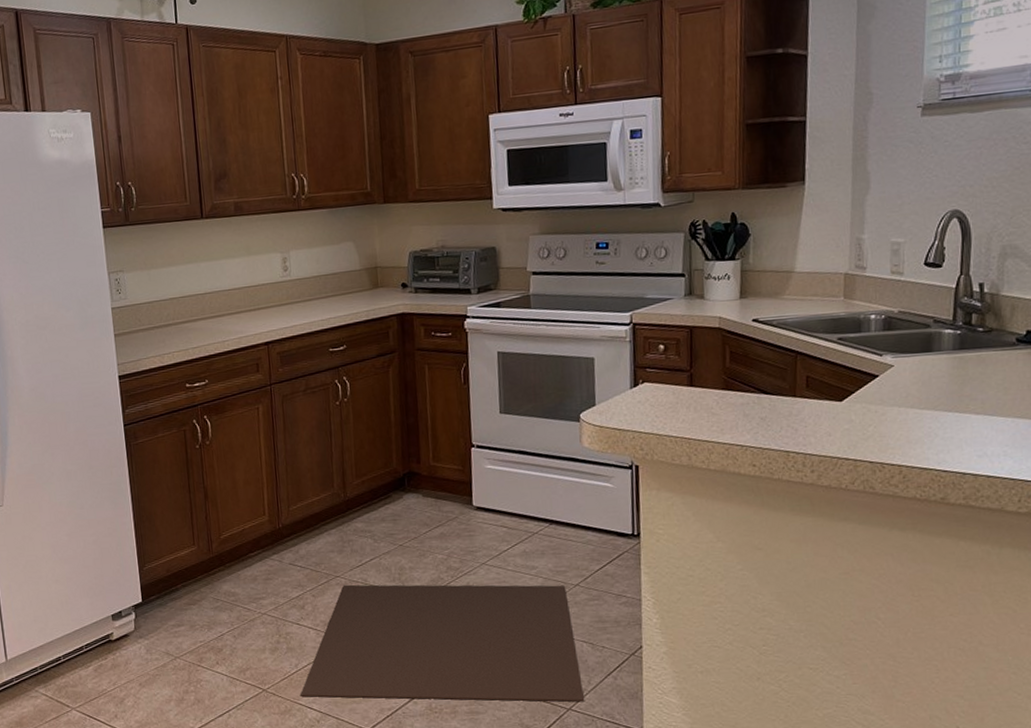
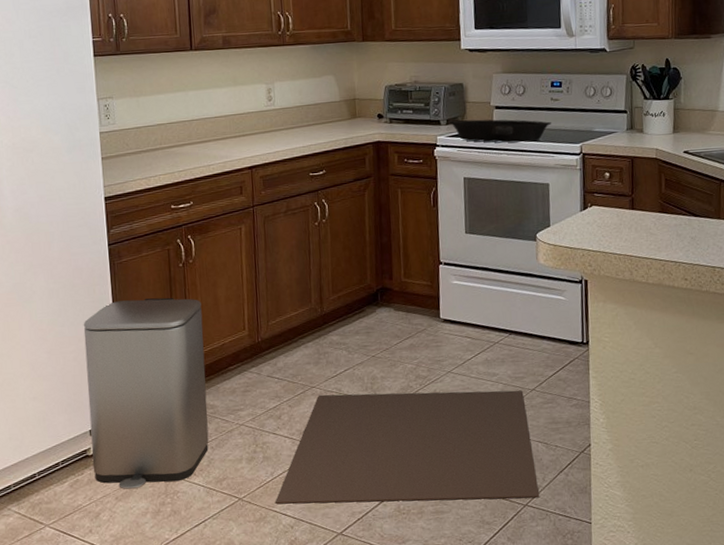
pedal bin: none [101,480,231,677] -> present [83,297,209,490]
frying pan: none [479,286,596,313] -> present [448,119,551,143]

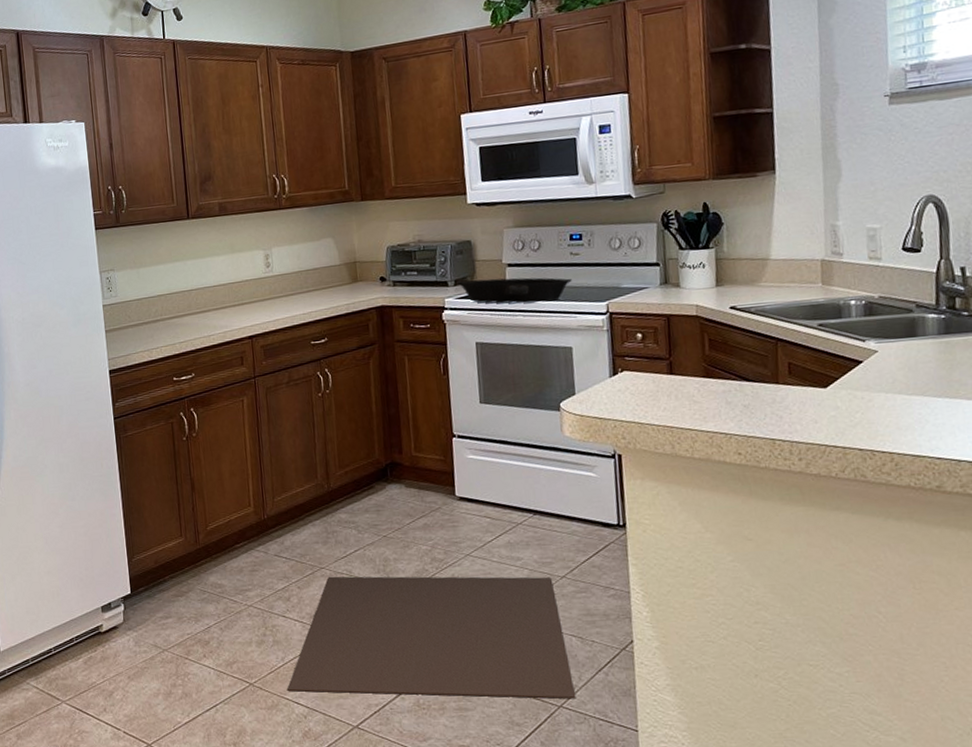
pedal bin: present [83,297,209,490] -> none [92,472,218,670]

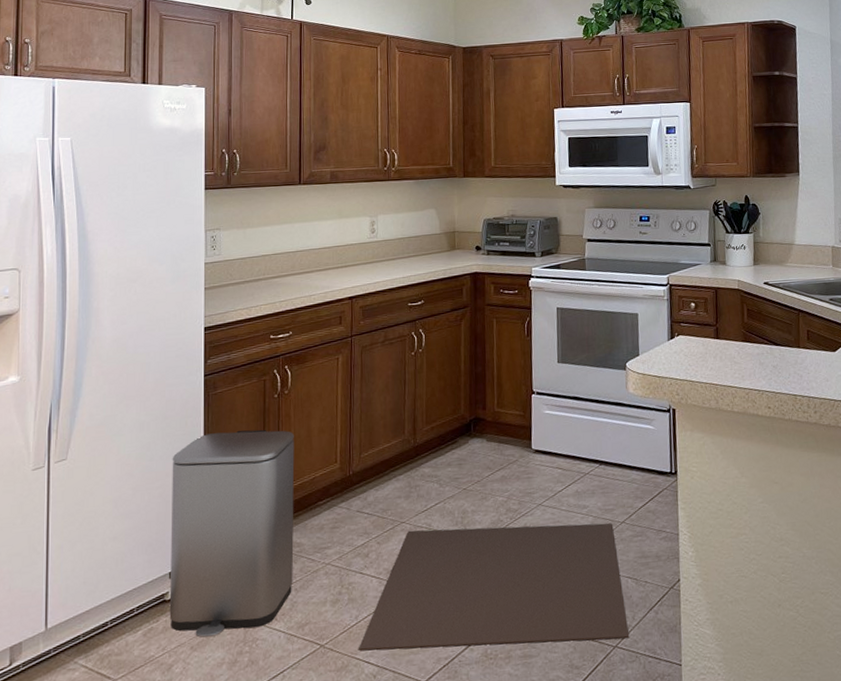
pedal bin: none [92,472,218,670] -> present [169,429,295,638]
frying pan: present [456,277,572,304] -> none [543,251,640,274]

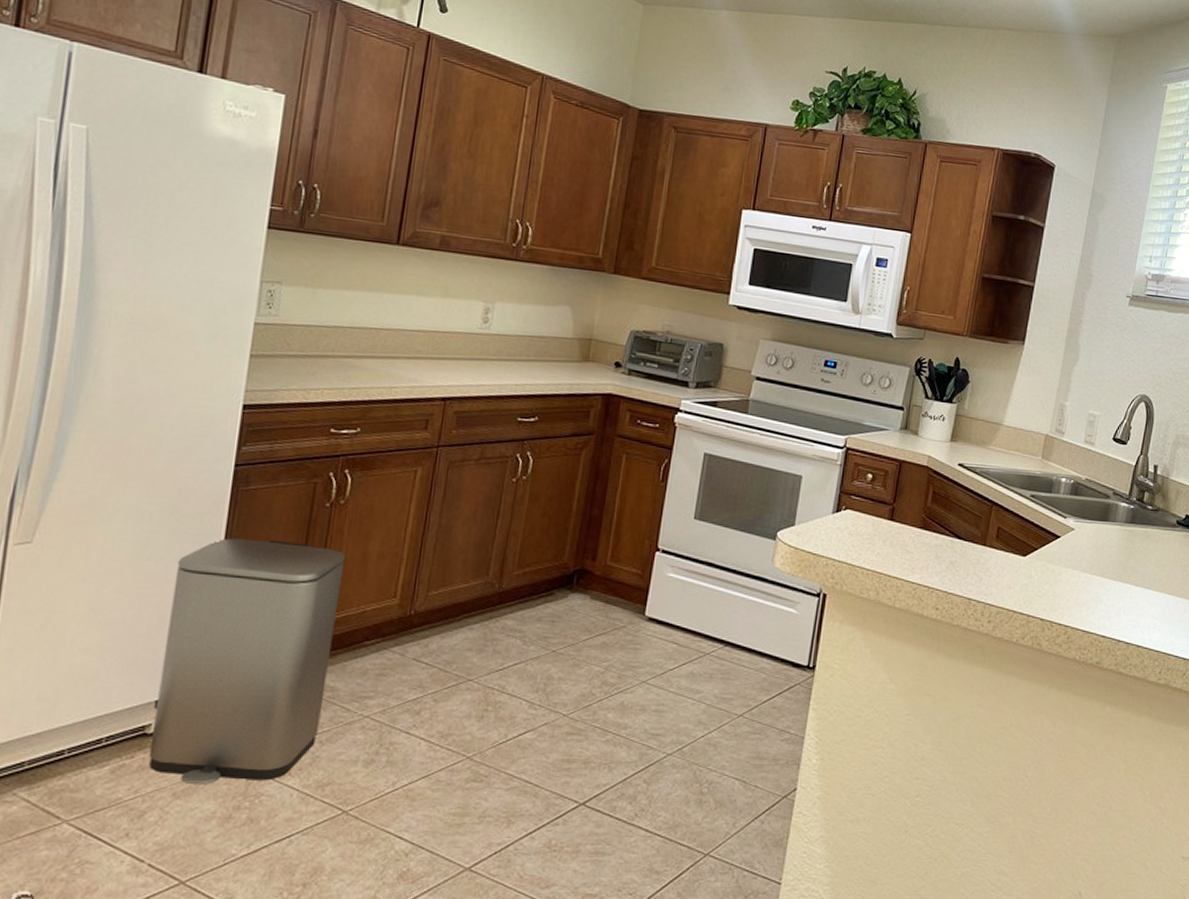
door mat: present [359,523,630,651] -> none [391,690,729,847]

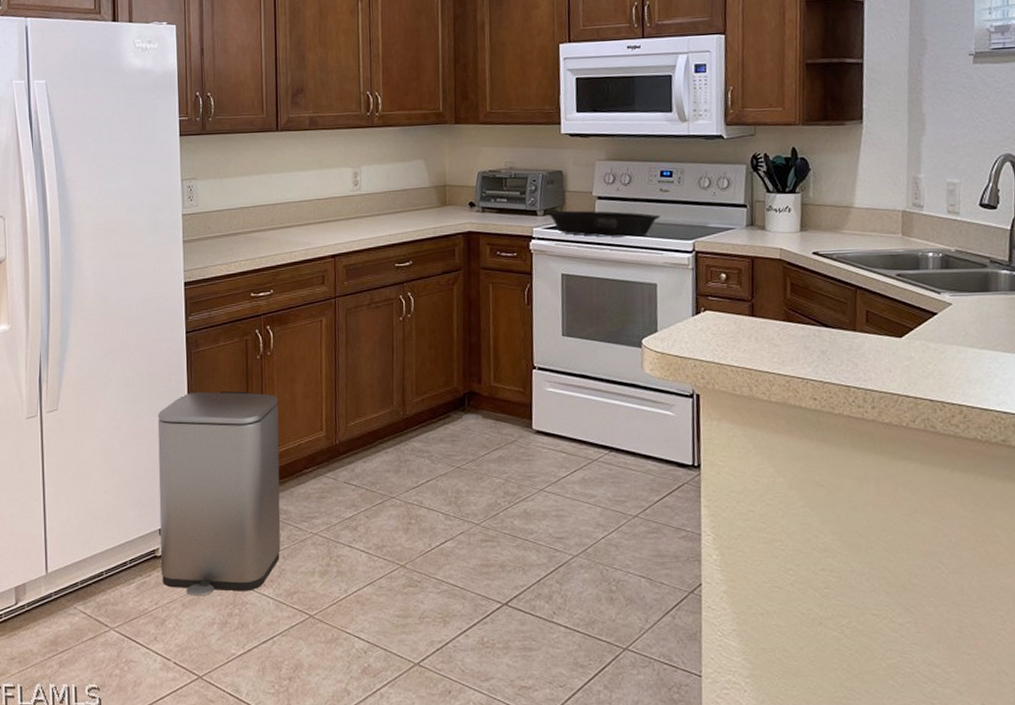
frying pan: none [698,384,817,425] -> present [545,210,660,237]

